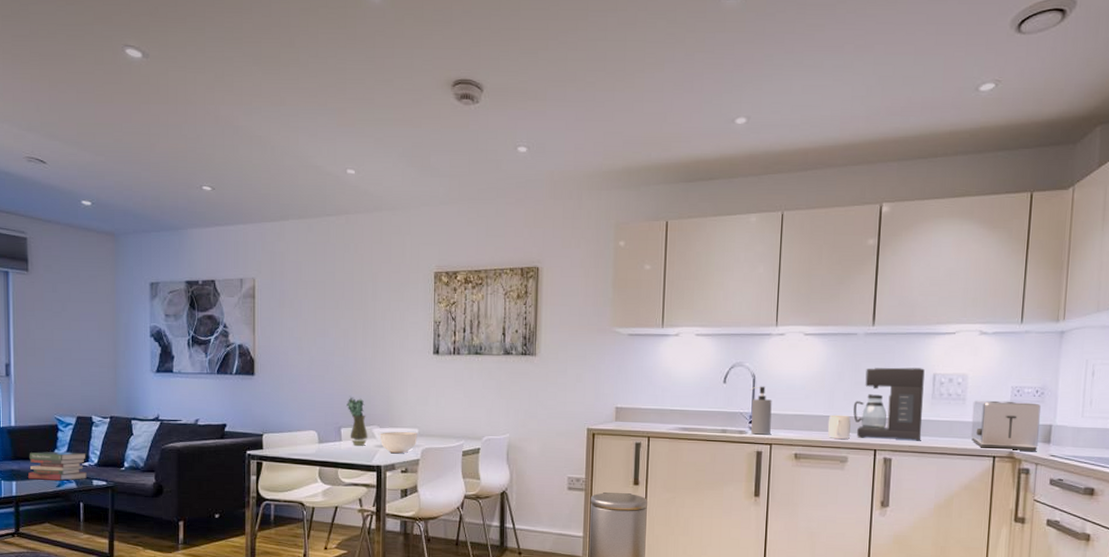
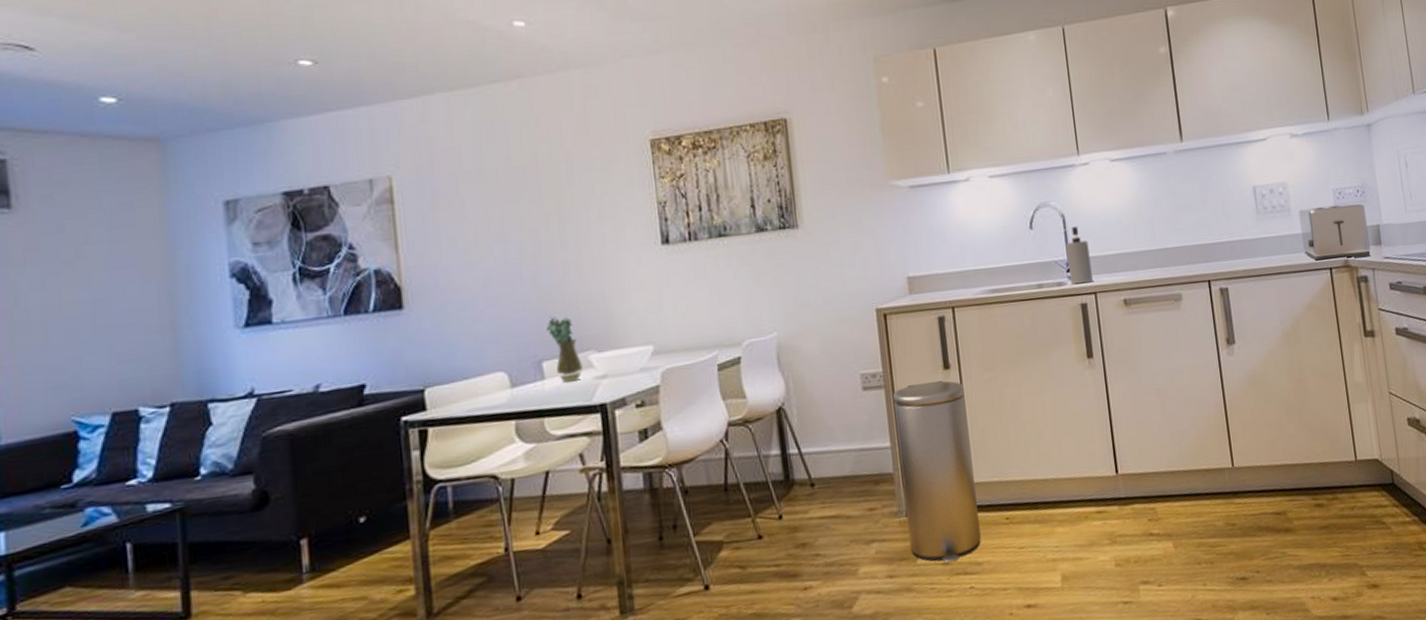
books: present [28,451,88,481] -> none [27,466,137,524]
bowl: present [379,432,417,454] -> none [599,350,654,384]
mug: present [827,414,851,439] -> none [1153,246,1180,276]
coffee maker: present [853,367,925,441] -> none [1177,182,1254,270]

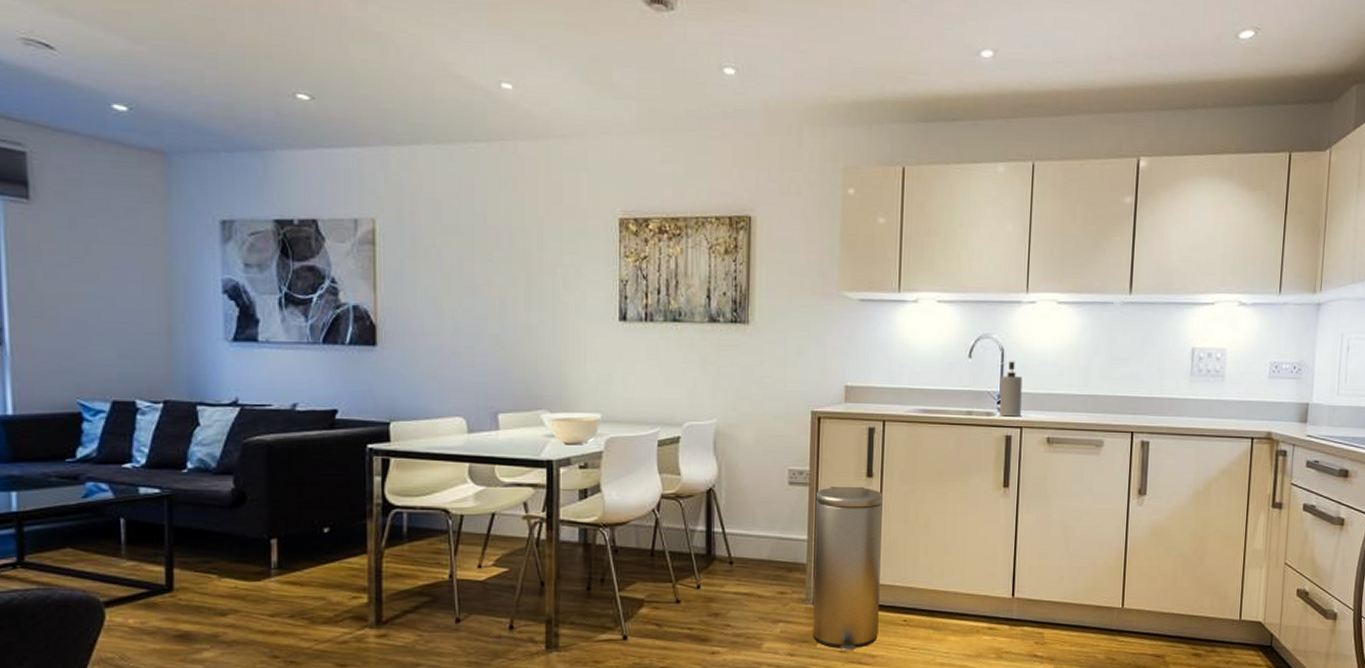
vase: present [546,317,583,383] -> none [505,374,535,436]
bowl: none [599,350,654,384] -> present [550,417,600,445]
toaster: present [1298,203,1371,261] -> none [1229,376,1299,432]

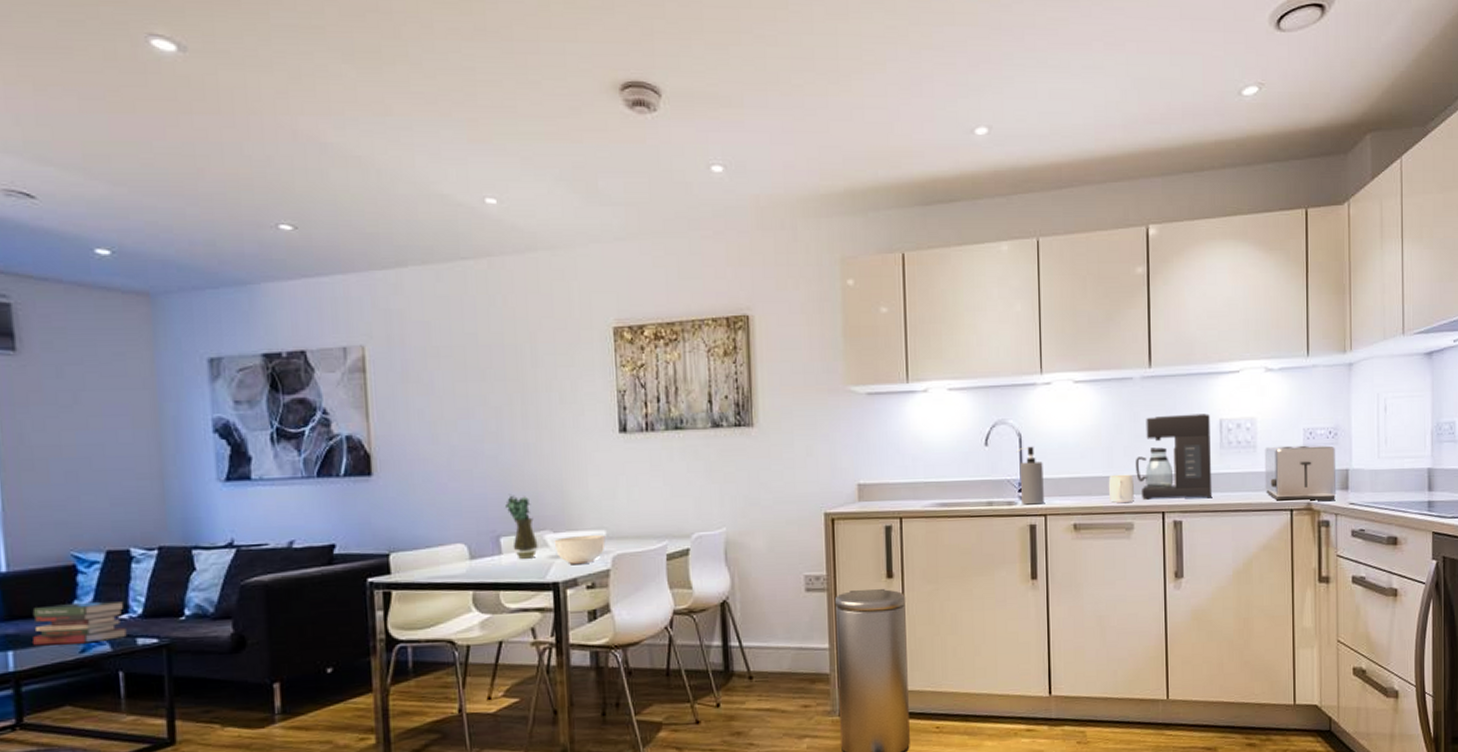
books: none [36,449,131,489] -> present [32,601,128,646]
vase: none [505,374,535,436] -> present [505,495,538,559]
mug: none [1082,393,1107,420] -> present [1108,474,1134,503]
coffee maker: none [1109,340,1183,422] -> present [1136,413,1213,500]
toaster: none [1229,376,1299,432] -> present [1264,444,1337,502]

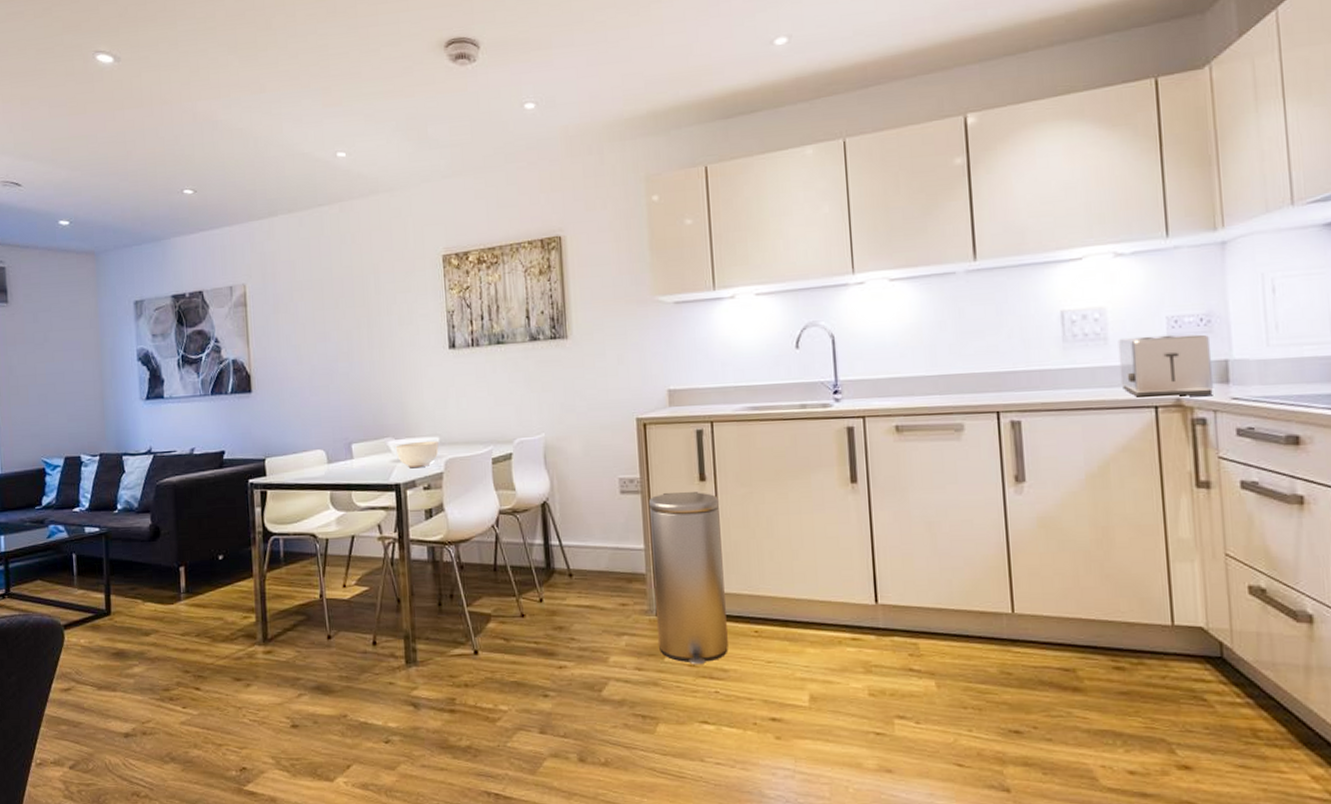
books: present [32,601,128,646] -> none [17,497,79,532]
vase: present [505,495,538,559] -> none [356,407,383,463]
soap dispenser: present [1016,446,1044,505] -> none [829,347,862,407]
mug: present [1108,474,1134,503] -> none [932,372,963,403]
coffee maker: present [1136,413,1213,500] -> none [963,305,1056,399]

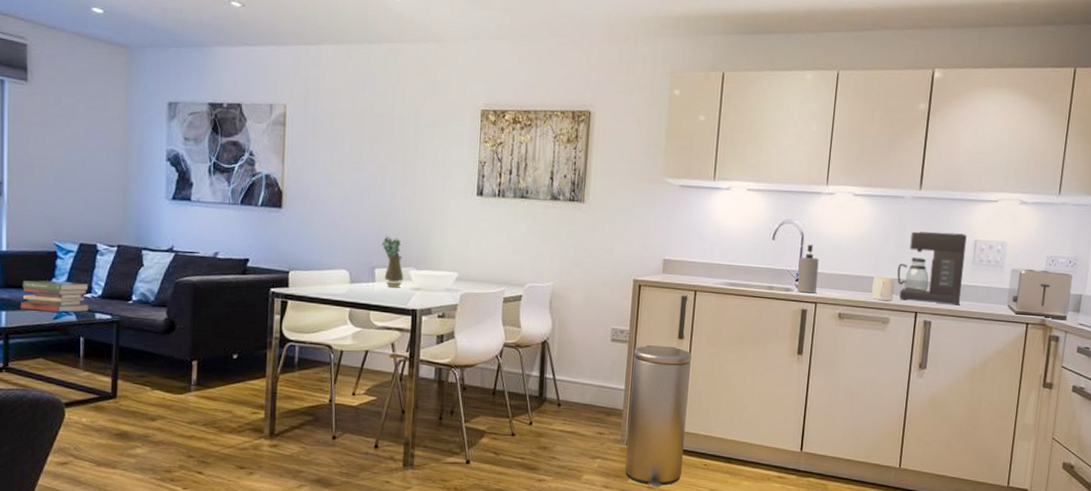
books: none [17,497,79,532] -> present [21,280,90,313]
vase: none [356,407,383,463] -> present [382,236,404,288]
bowl: present [395,441,439,468] -> none [416,274,457,298]
soap dispenser: none [829,347,862,407] -> present [797,244,819,294]
mug: none [932,372,963,403] -> present [871,276,895,301]
coffee maker: none [963,305,1056,399] -> present [897,231,967,305]

